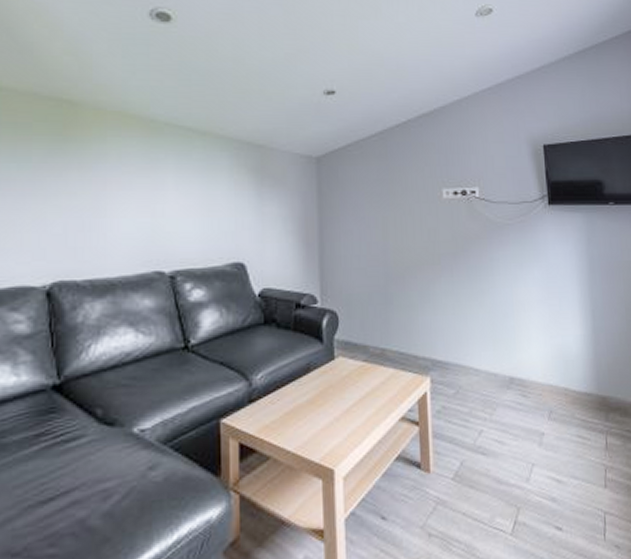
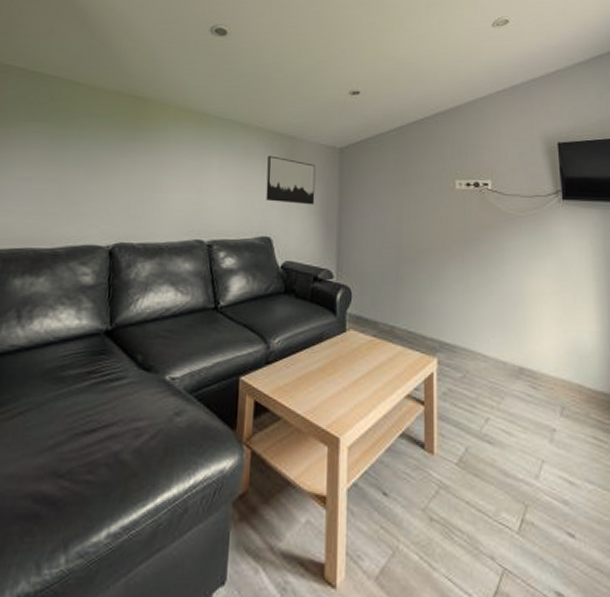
wall art: none [234,168,292,224] -> present [265,155,316,205]

